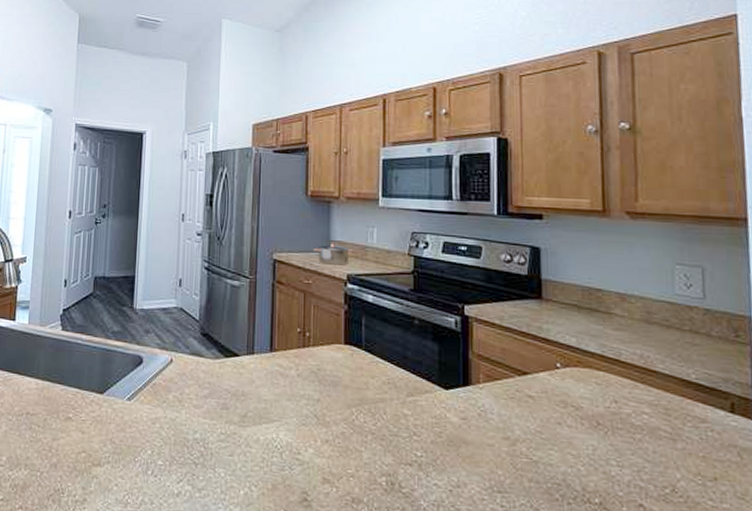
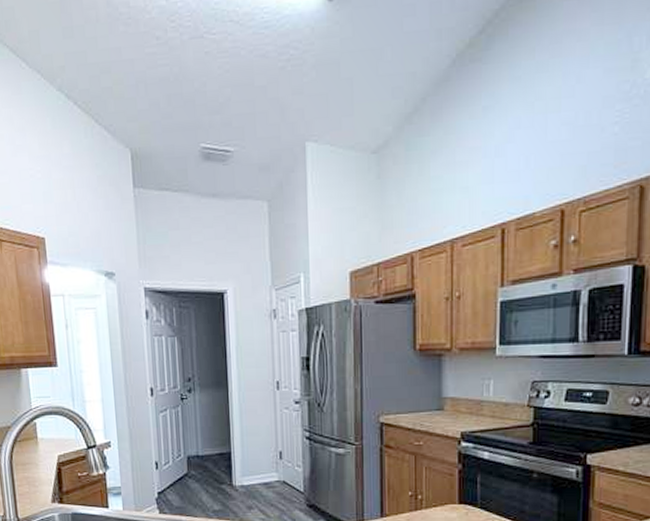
cooking pot: present [313,242,354,265] -> none [423,399,468,424]

